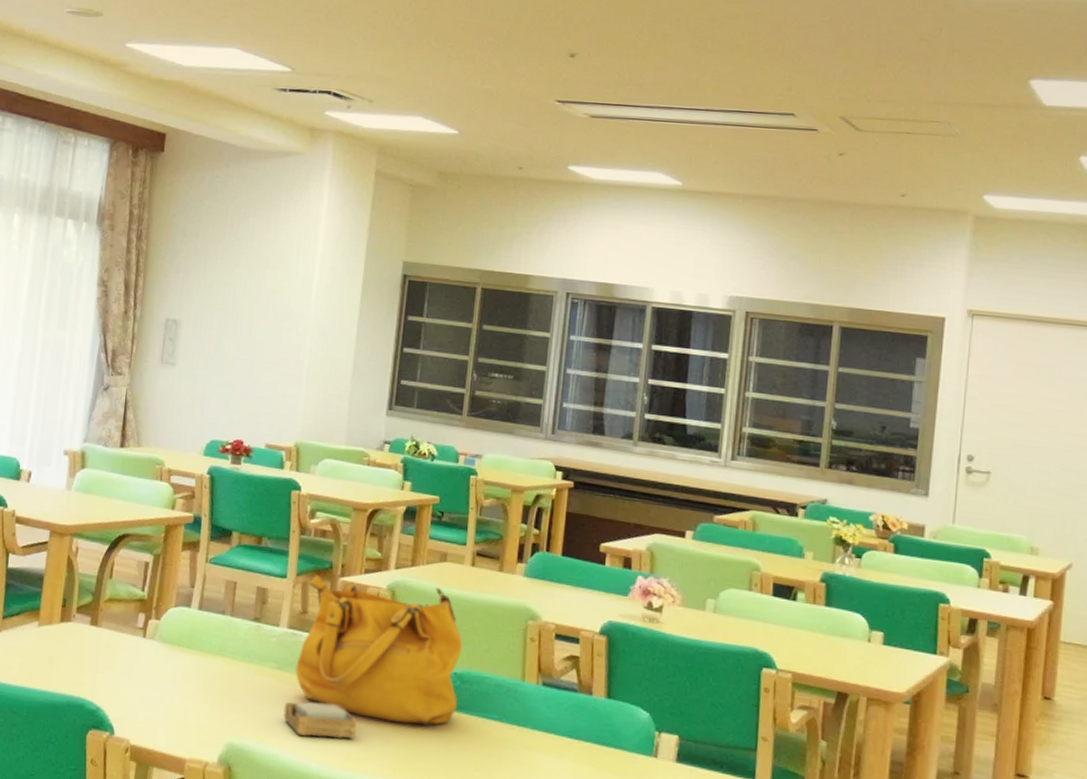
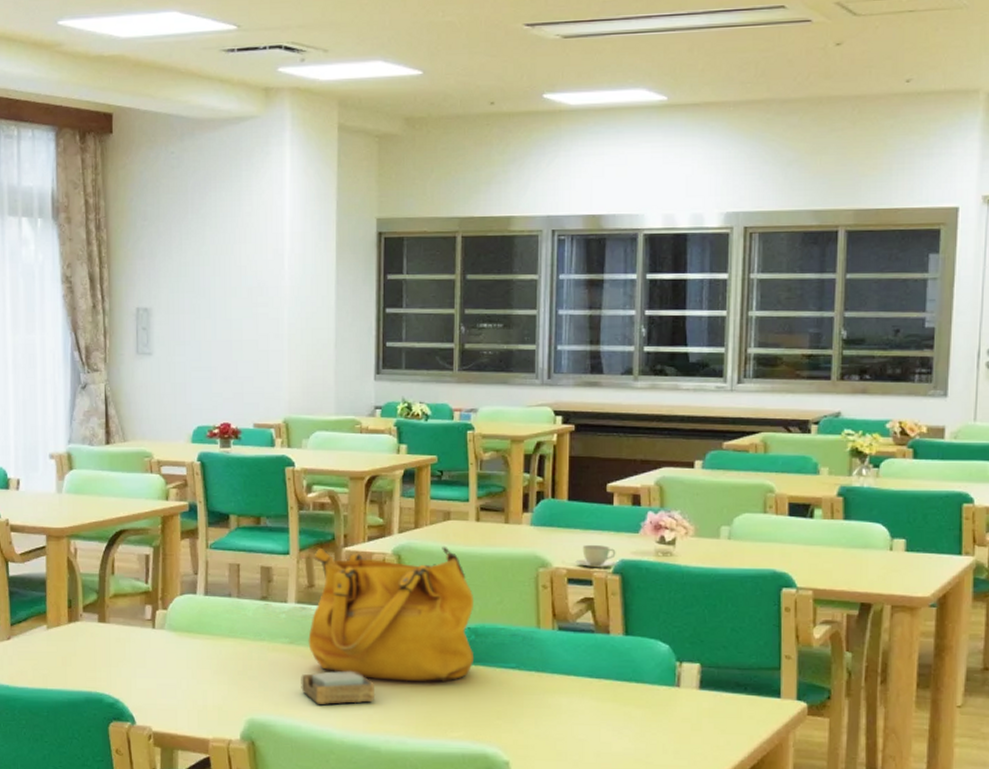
teacup: none [564,602,604,628] -> present [575,545,616,568]

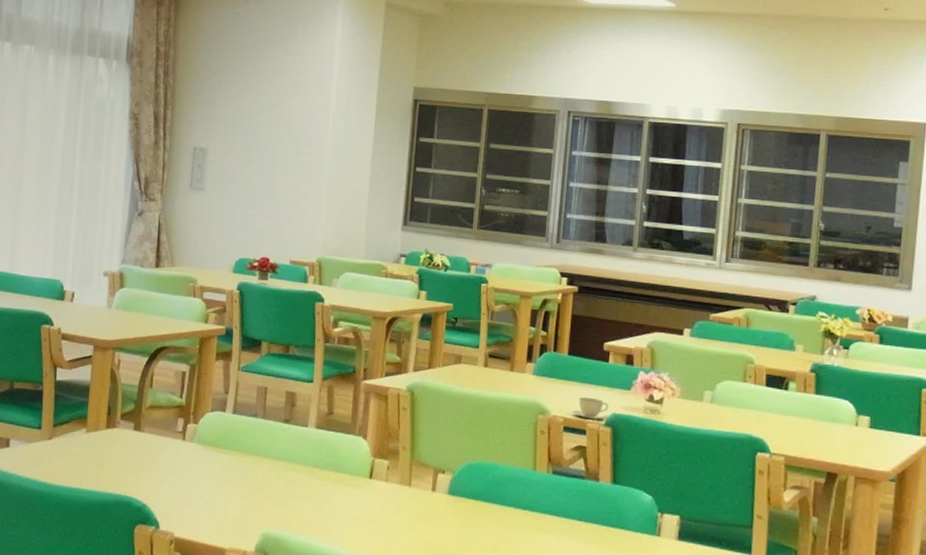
napkin holder: present [301,671,376,705] -> none [314,494,382,527]
handbag: present [308,546,475,682] -> none [324,378,478,513]

